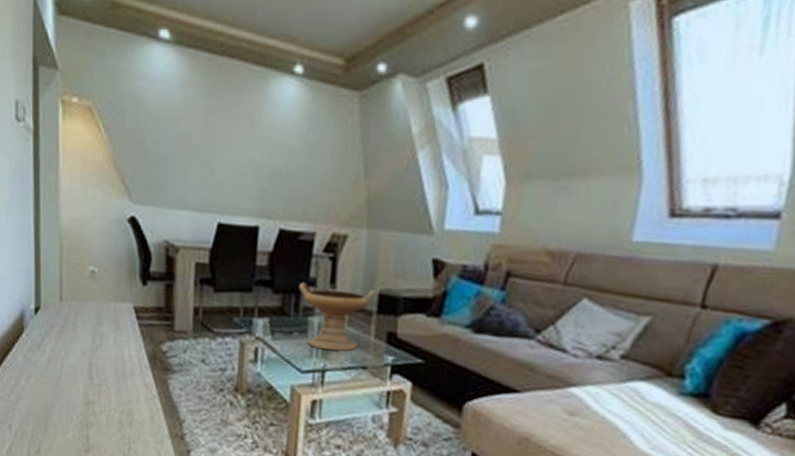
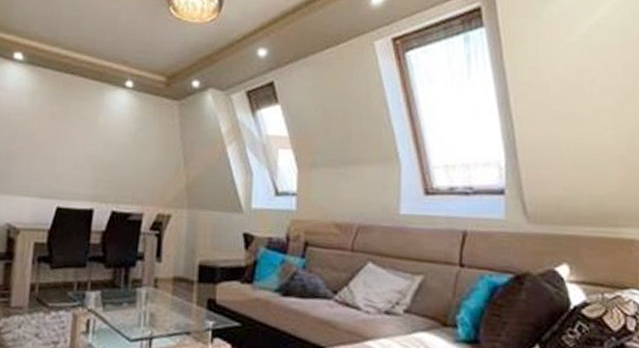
decorative bowl: present [299,281,376,352] -> none [128,256,197,319]

